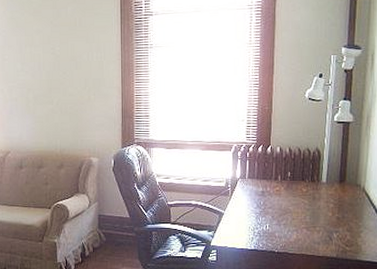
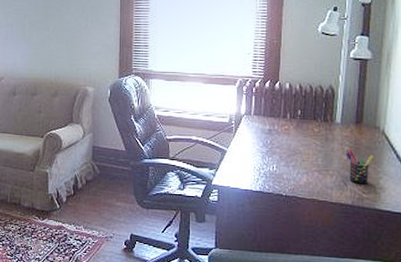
pen holder: none [330,207,356,238] -> present [345,150,374,184]

